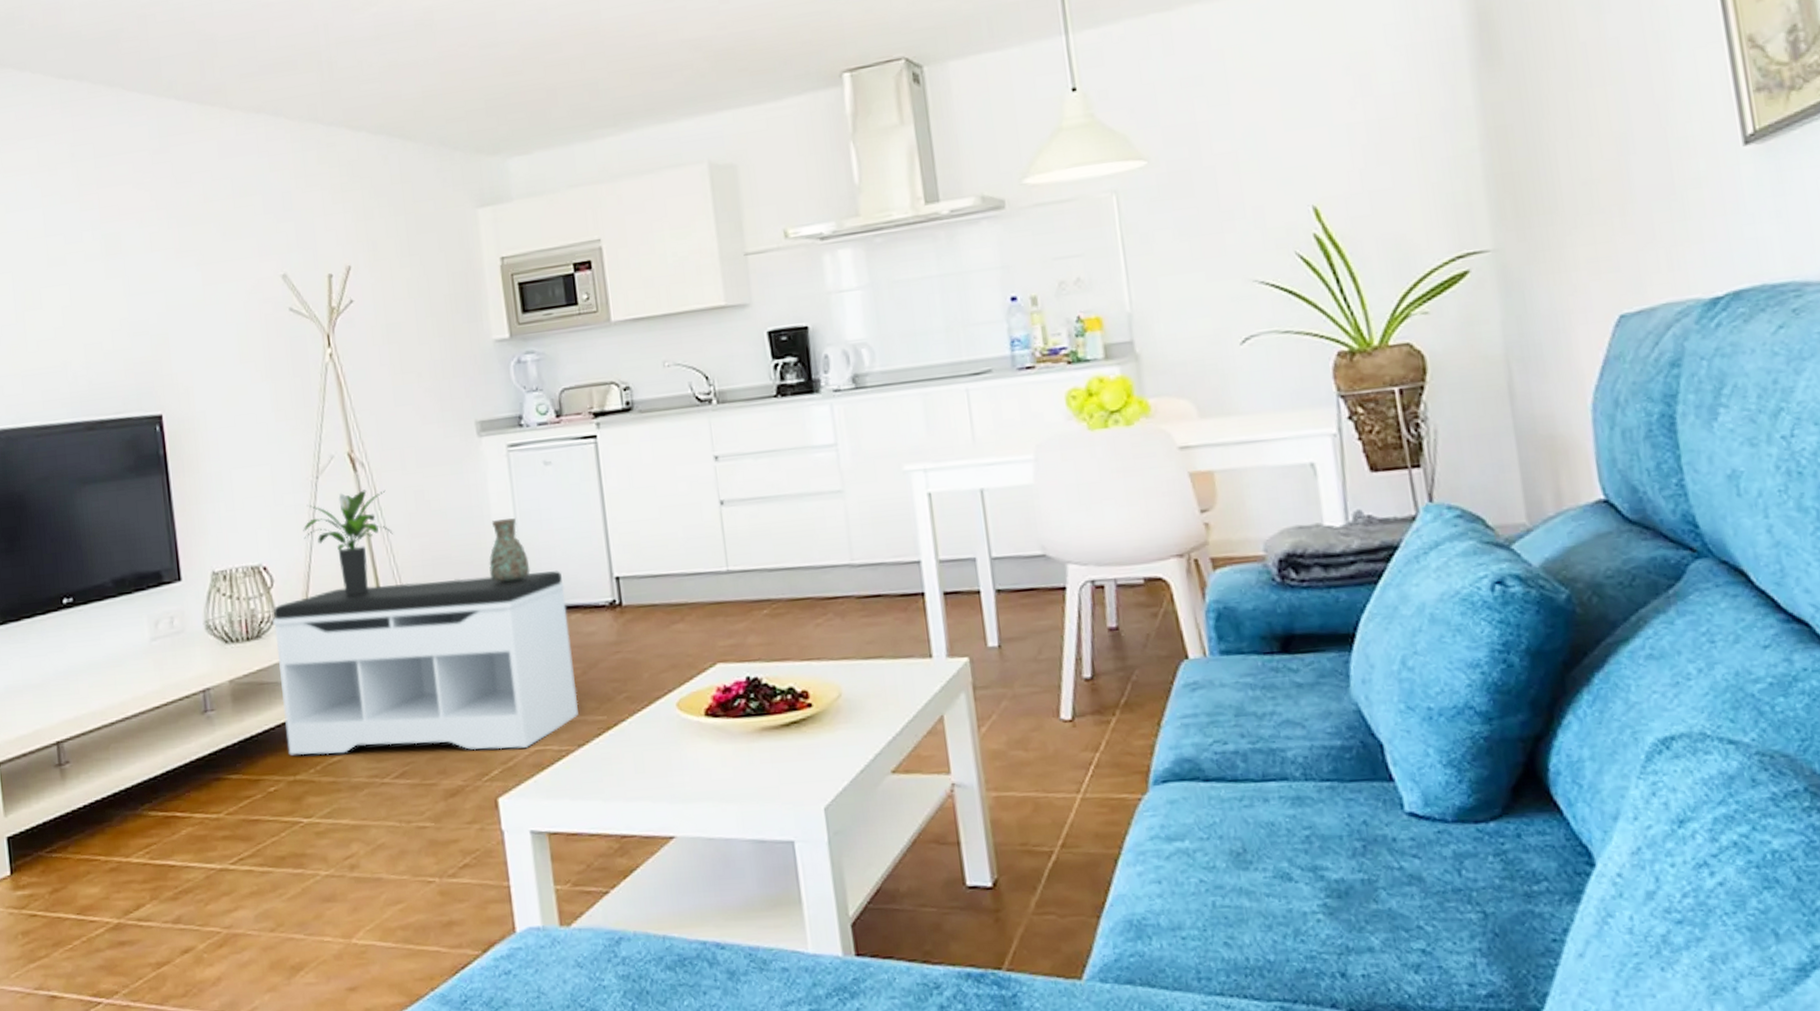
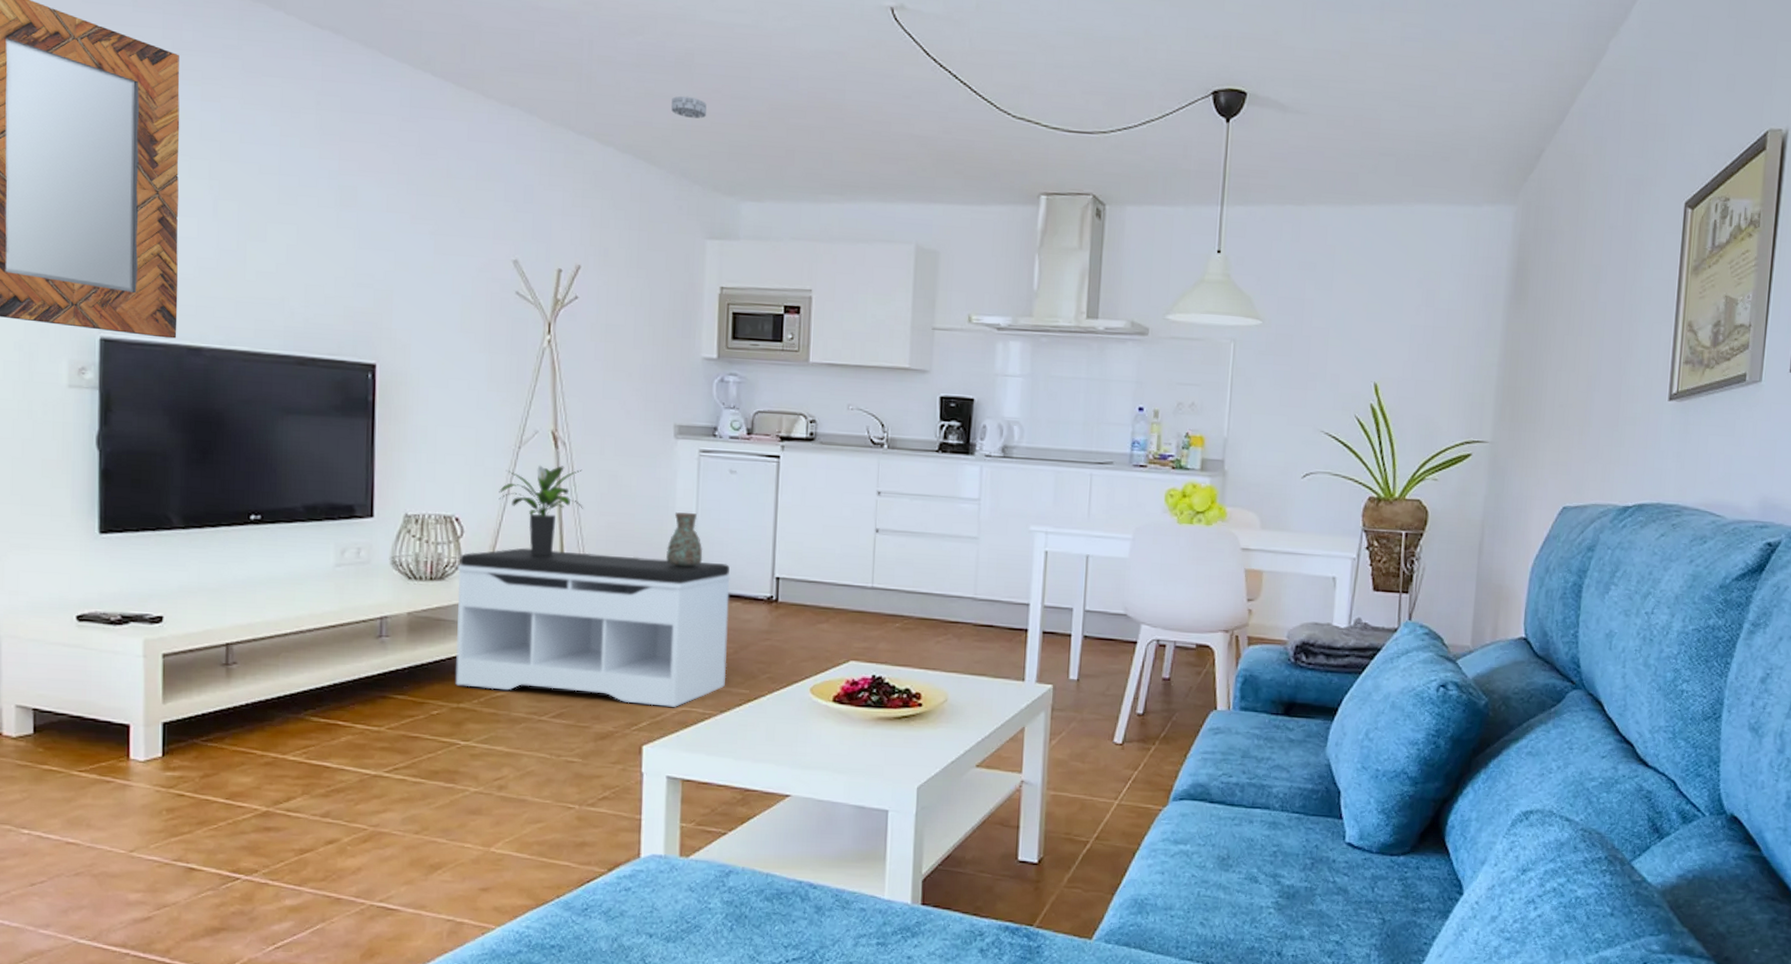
smoke detector: none [417,57,456,82] -> present [671,95,707,119]

